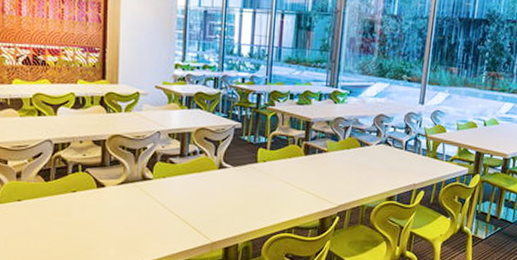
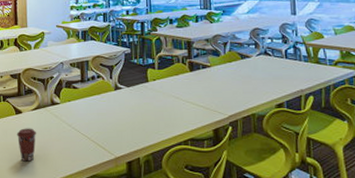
coffee cup: none [96,204,122,242] -> present [16,128,37,162]

